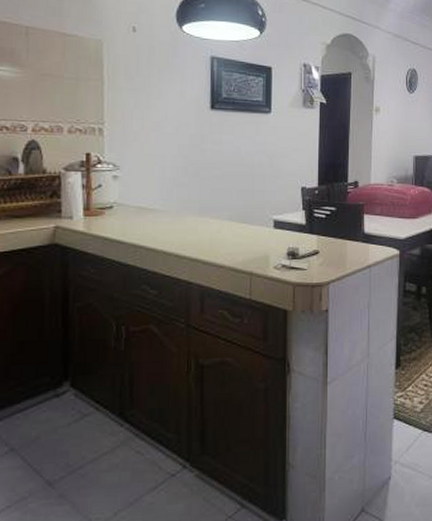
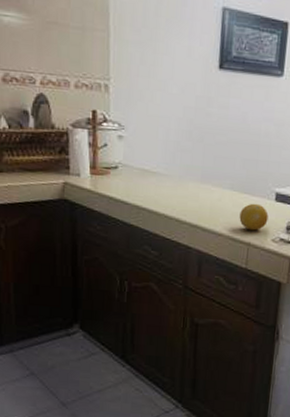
fruit: none [240,232,268,260] -> present [239,203,269,231]

